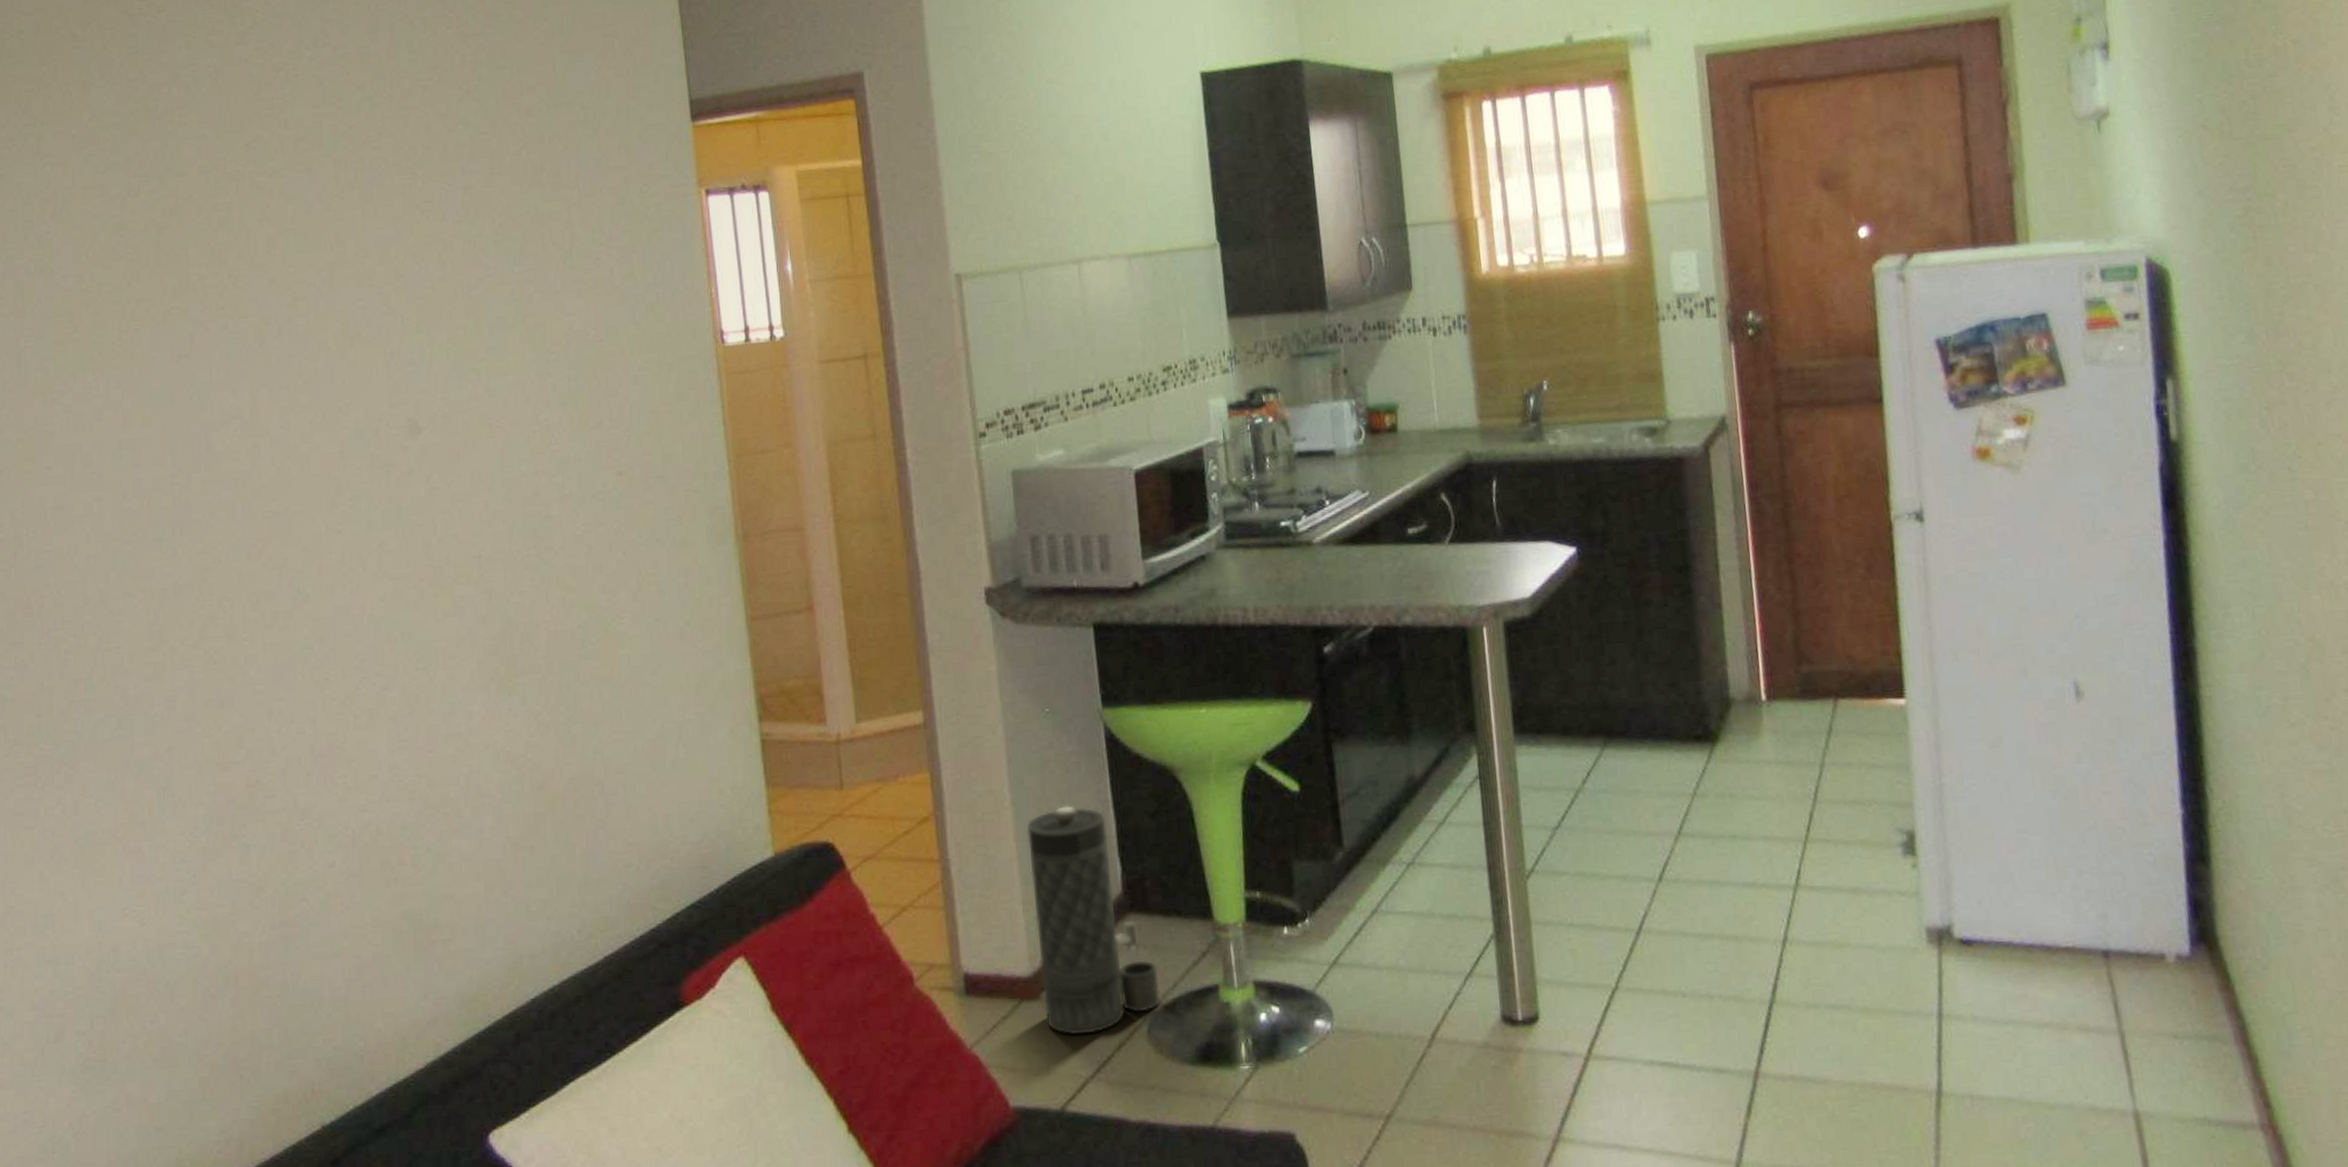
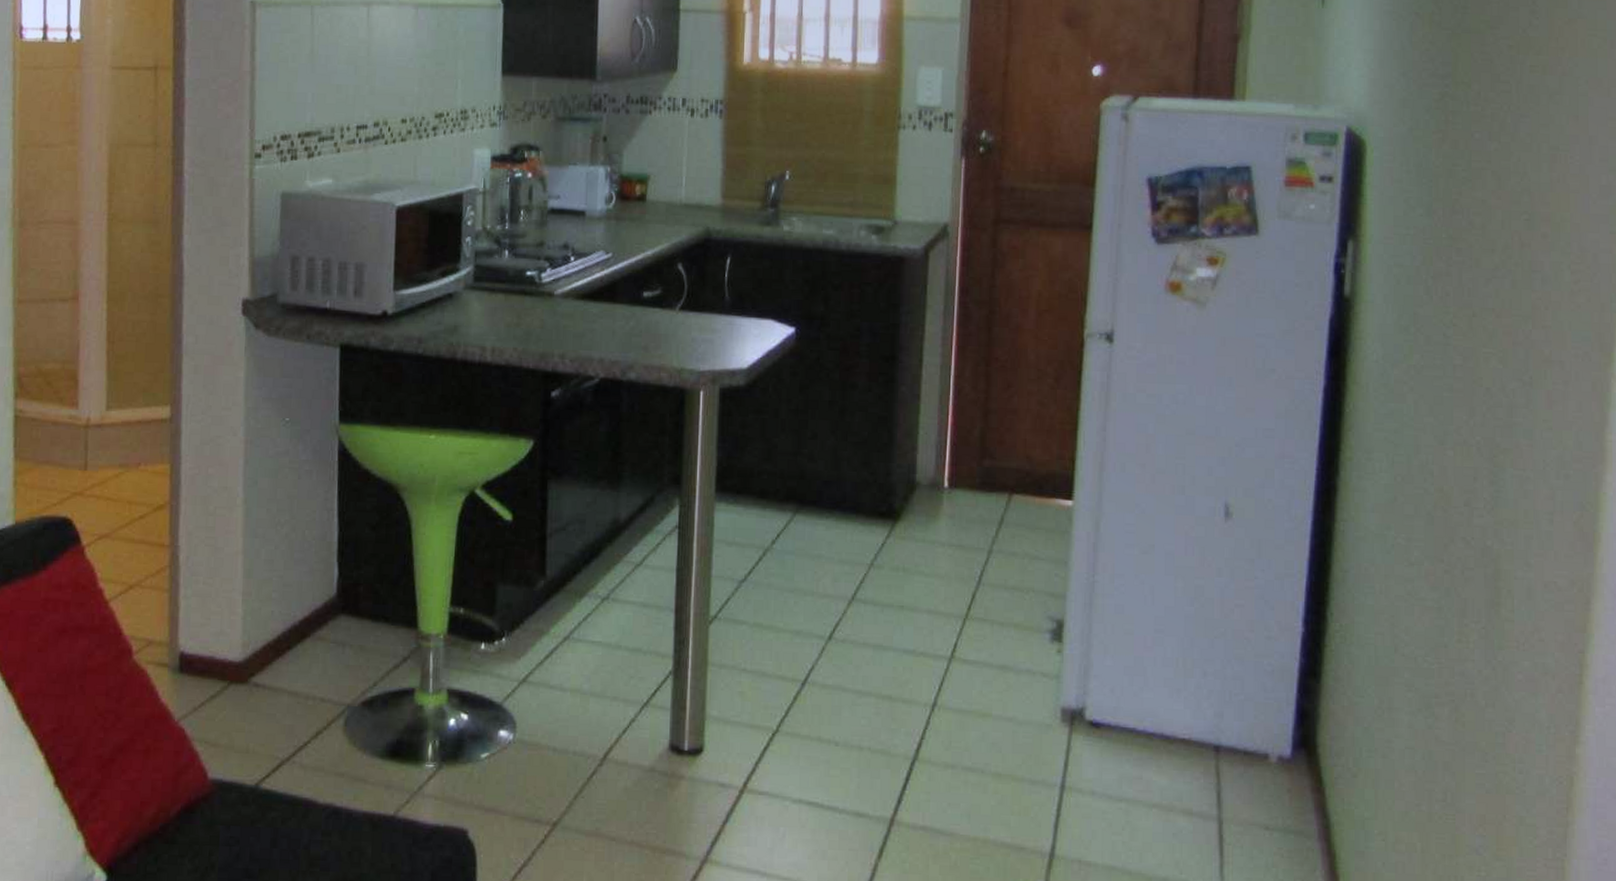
canister: present [1026,806,1162,1035] -> none [251,509,361,721]

